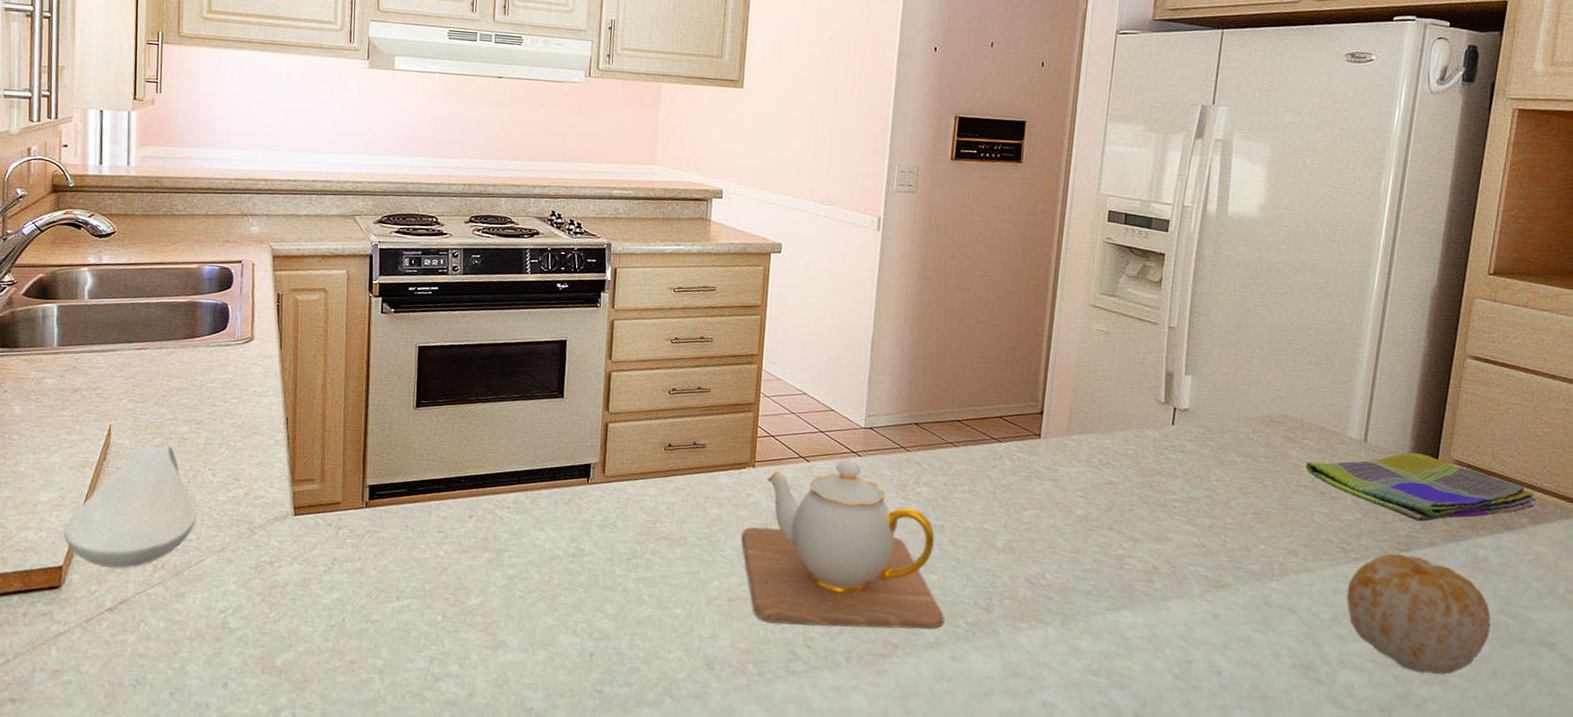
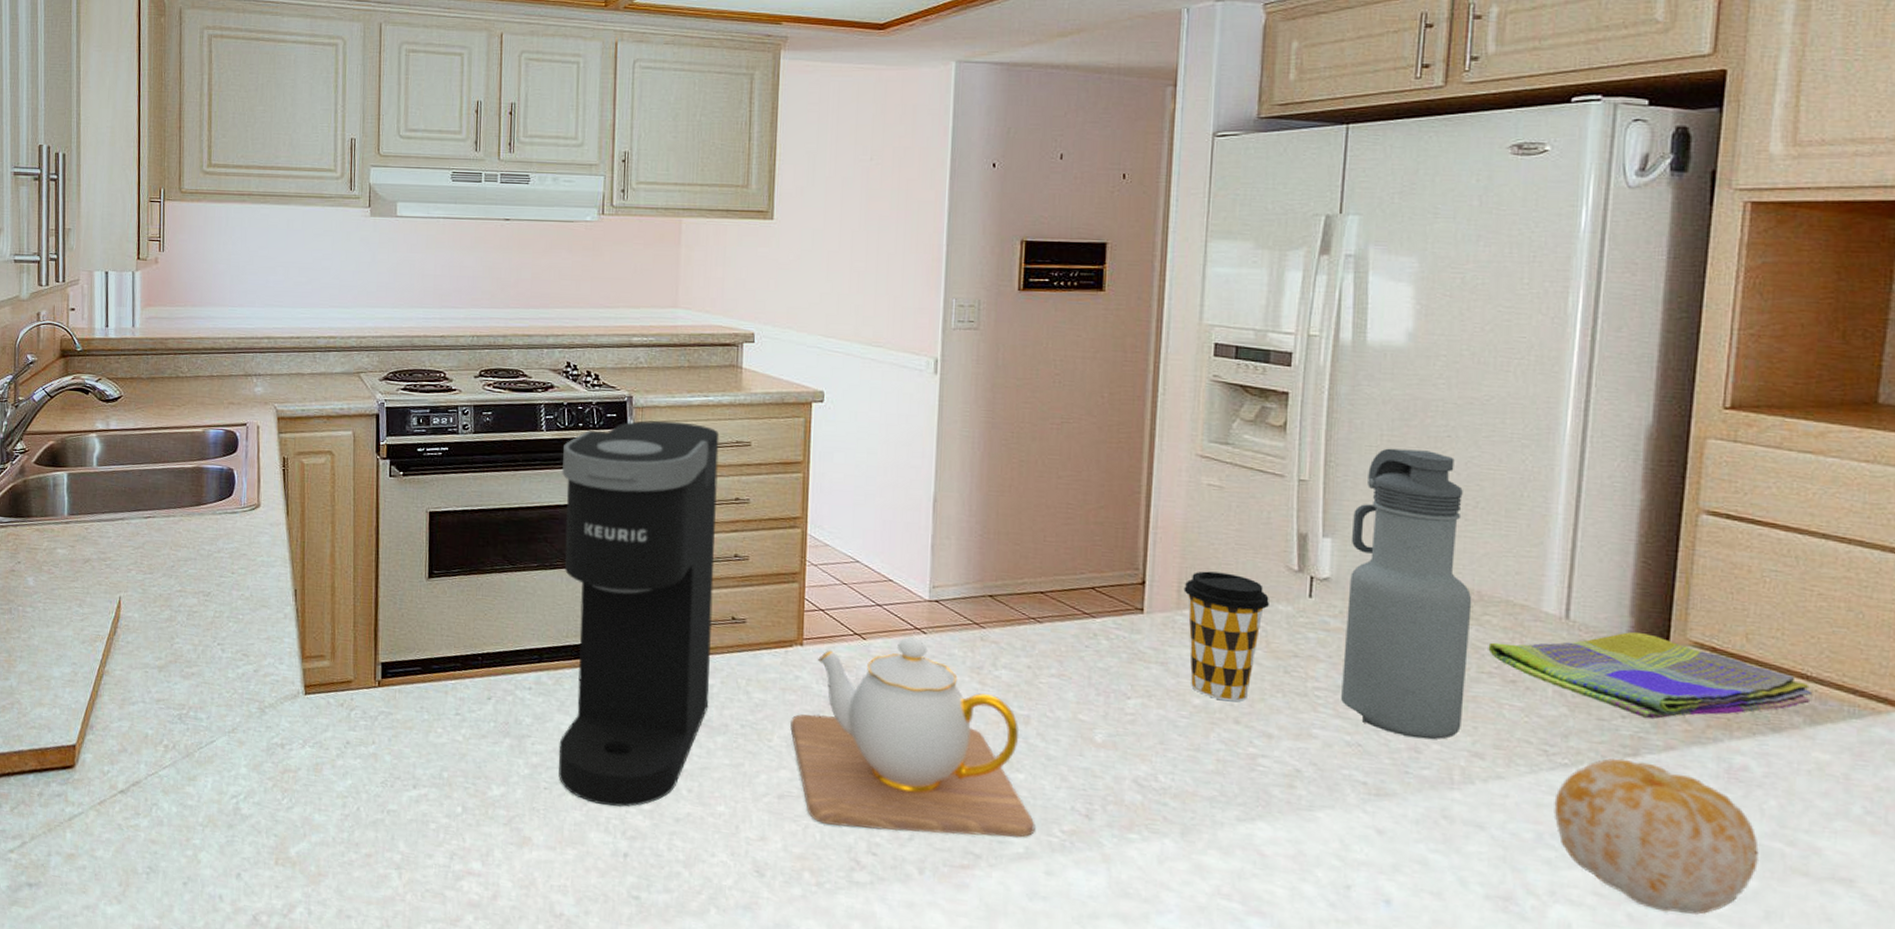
spoon rest: present [63,444,197,568] -> none [76,617,207,748]
coffee maker: none [533,266,688,613] -> present [558,420,720,808]
coffee cup: none [1074,402,1141,512] -> present [1183,571,1269,702]
water bottle: none [1192,302,1296,541] -> present [1341,448,1472,740]

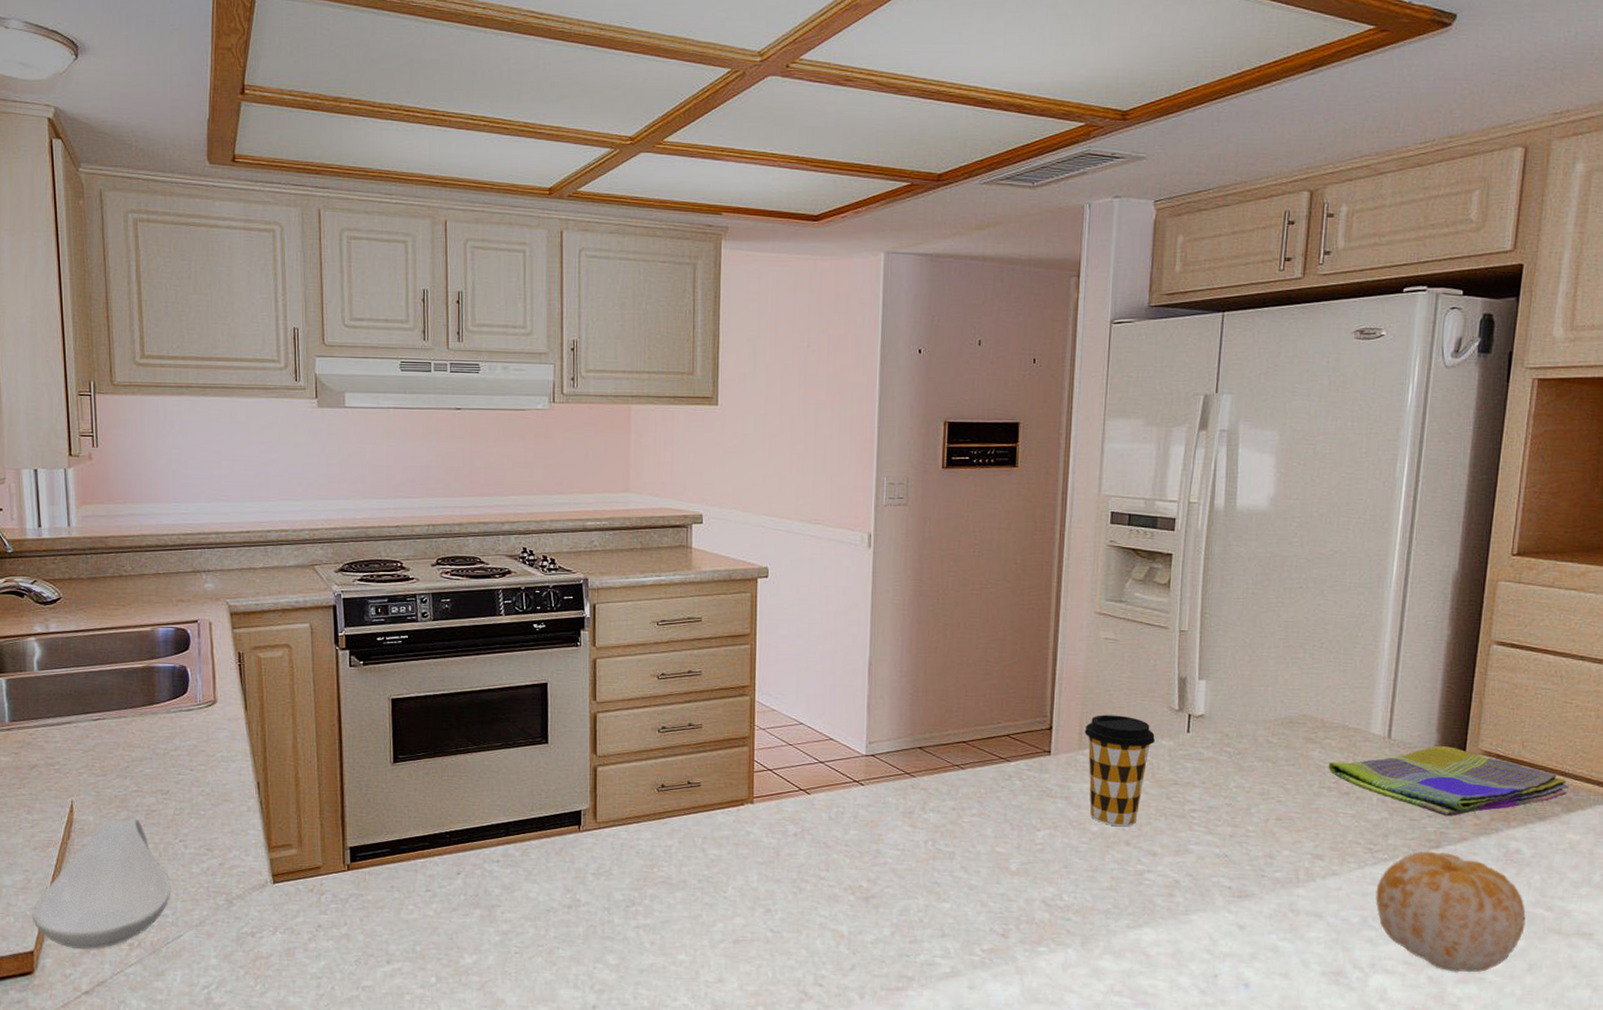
spoon rest: none [76,617,207,748] -> present [32,817,171,950]
coffee maker: present [558,420,720,808] -> none [521,601,672,964]
teapot: present [790,637,1035,838] -> none [743,790,960,964]
water bottle: present [1341,448,1472,740] -> none [1212,600,1317,847]

